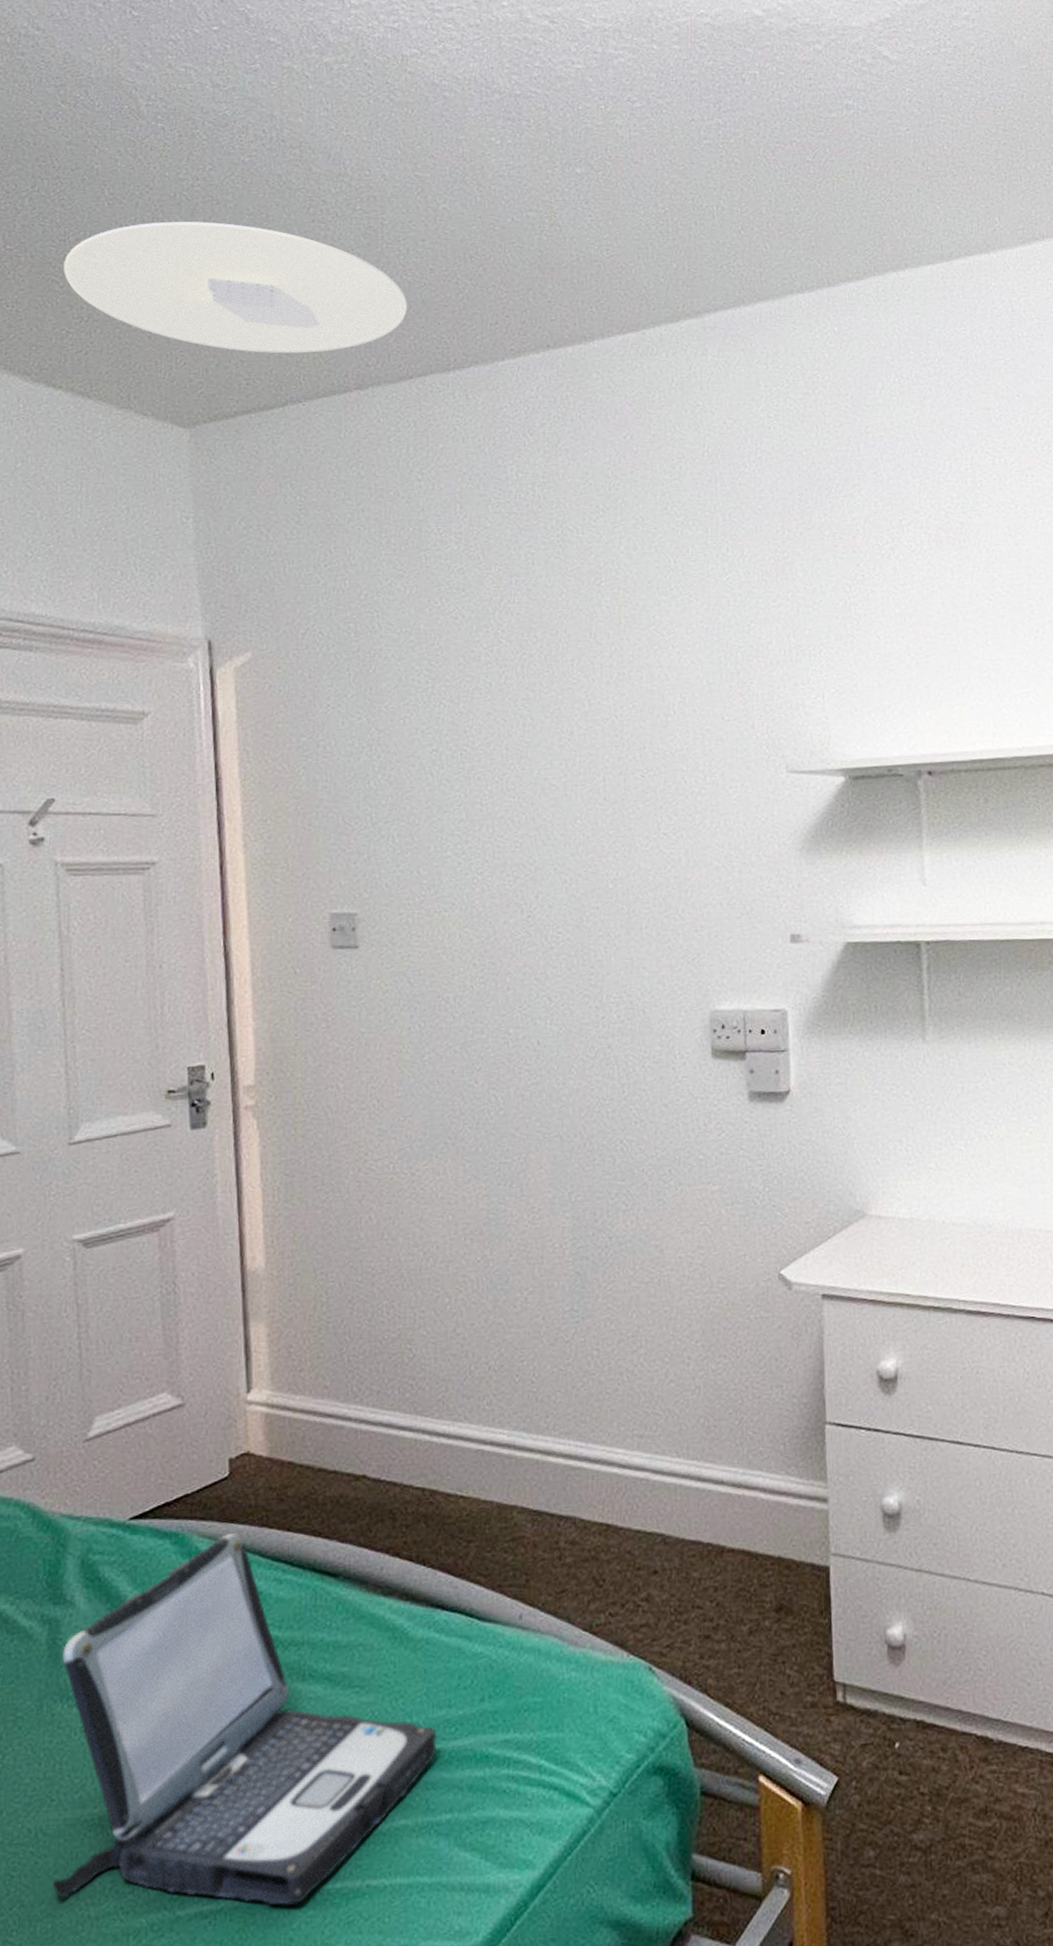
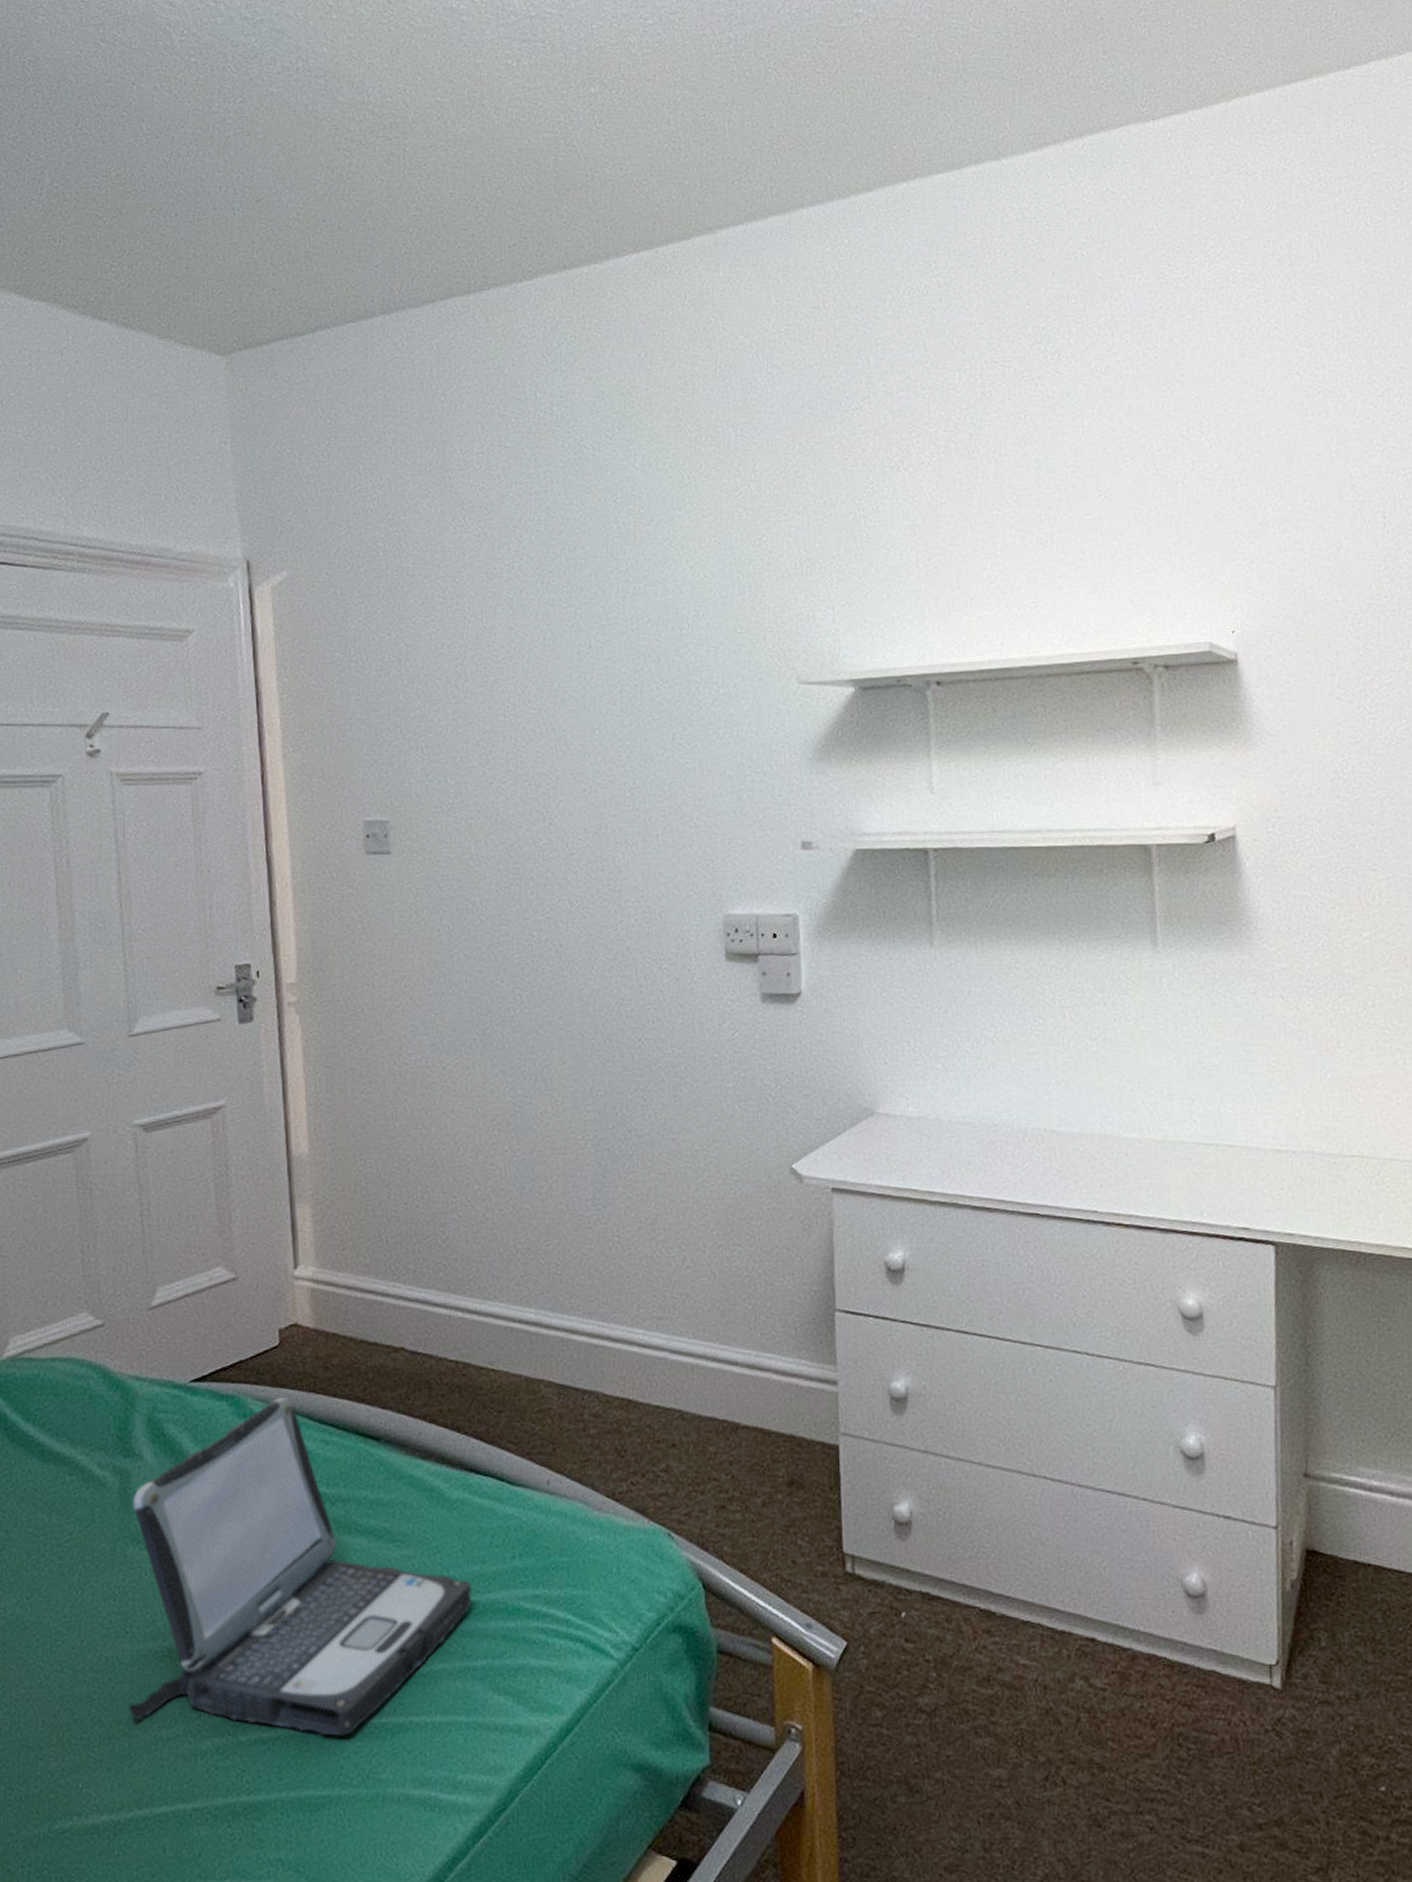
ceiling light: present [63,221,407,354] -> none [106,153,429,281]

